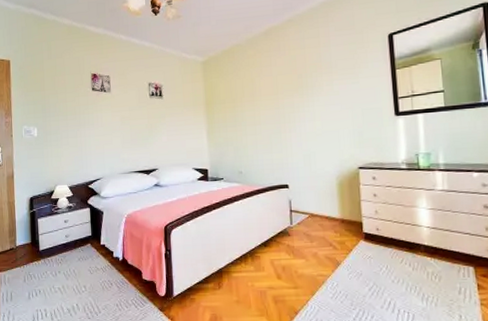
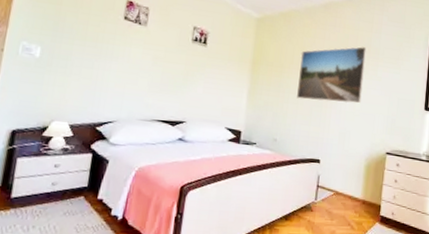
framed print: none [250,64,321,129] -> present [297,46,367,104]

